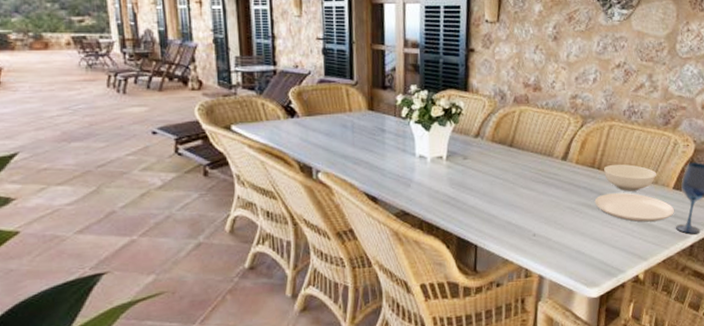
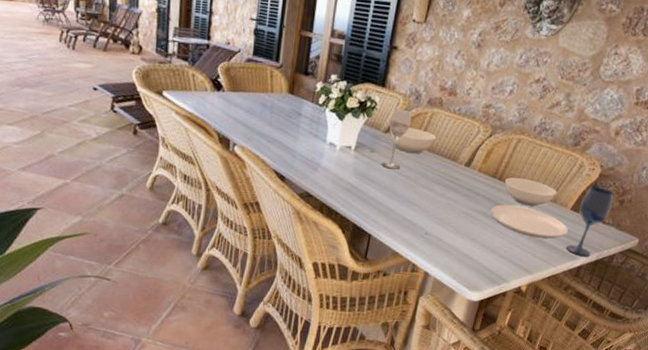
wineglass: none [477,111,501,174] -> present [382,108,412,170]
bowl: none [480,128,528,155] -> present [389,127,436,154]

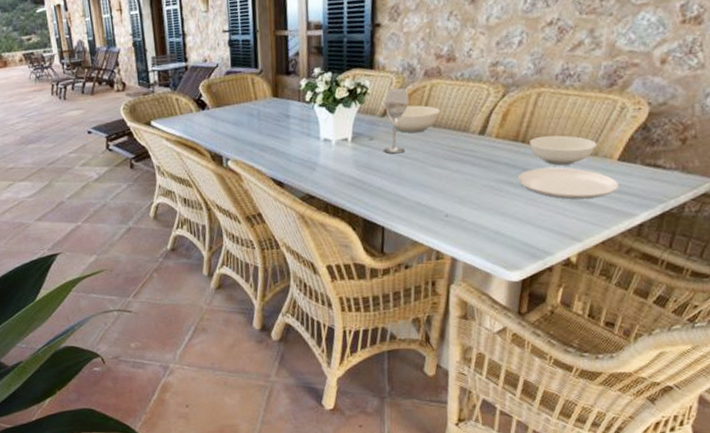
wineglass: present [567,186,613,256] -> none [620,128,671,211]

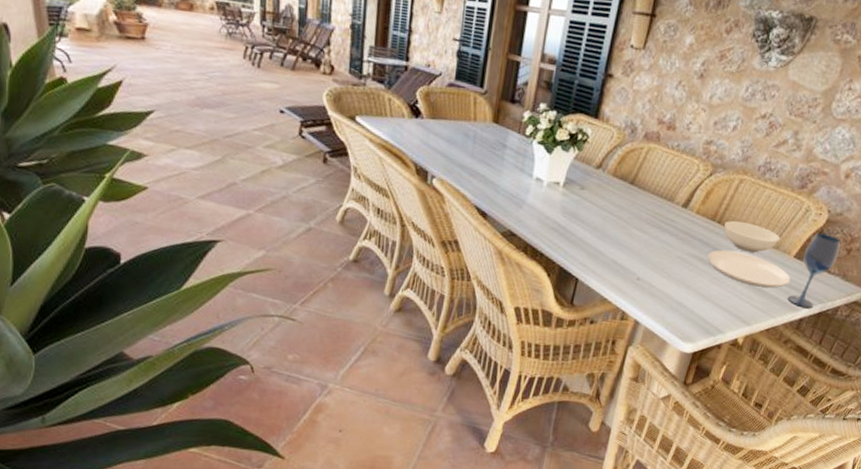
wineglass: present [383,88,409,154] -> none [592,142,626,209]
bowl: present [387,105,440,133] -> none [601,163,652,193]
wineglass: none [620,128,671,211] -> present [788,233,841,308]

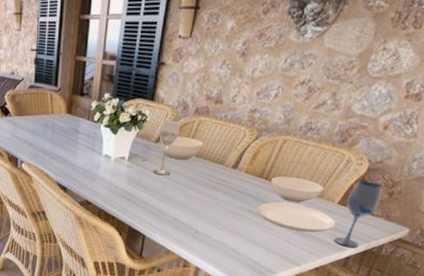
wineglass: none [592,142,626,209] -> present [153,120,180,176]
bowl: none [601,163,652,193] -> present [160,136,204,160]

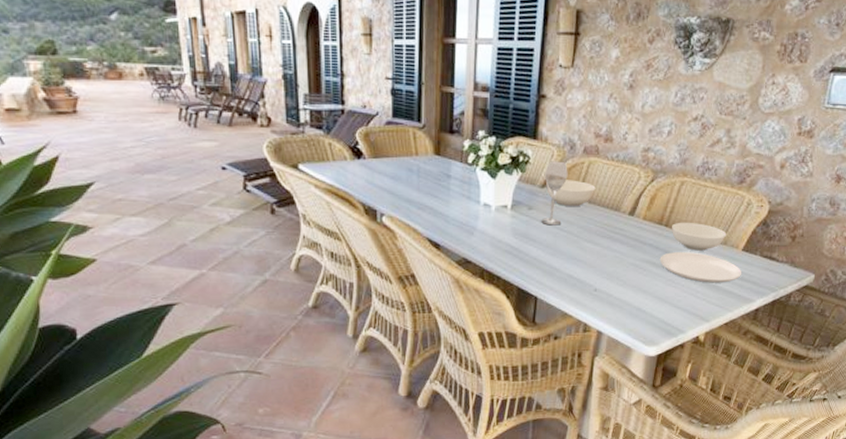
wineglass: present [334,180,382,247] -> none [742,224,784,297]

